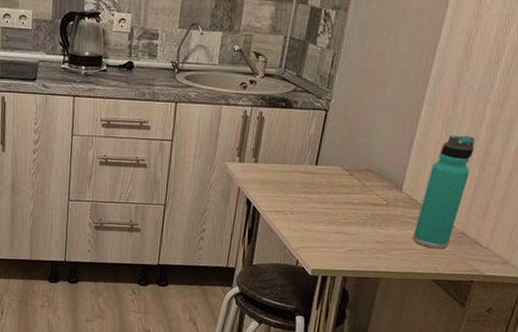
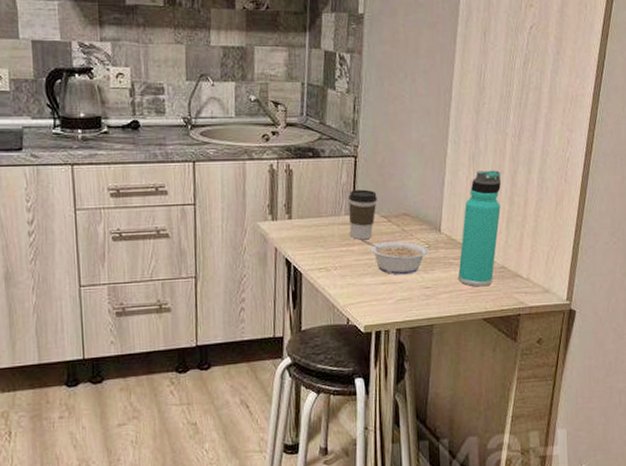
coffee cup: none [311,141,343,190] -> present [349,189,377,240]
legume: none [320,188,387,228] -> present [360,239,429,275]

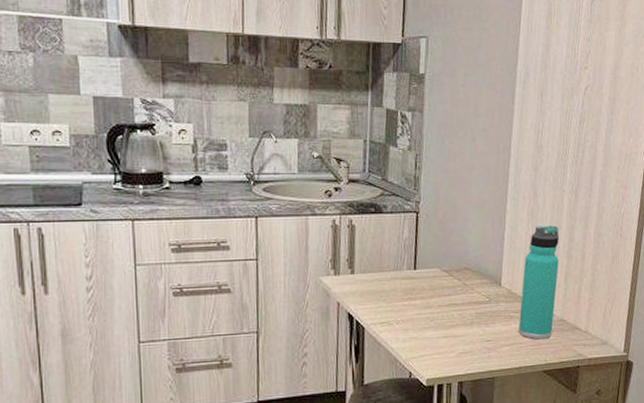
coffee cup: present [349,189,377,240] -> none [411,244,439,294]
legume: present [360,239,429,275] -> none [422,293,490,329]

